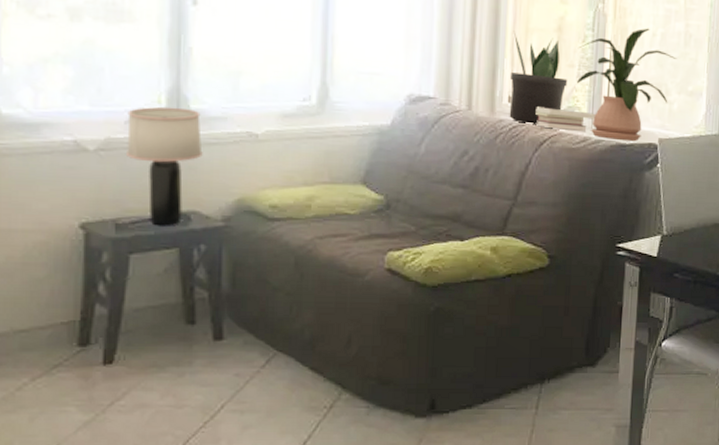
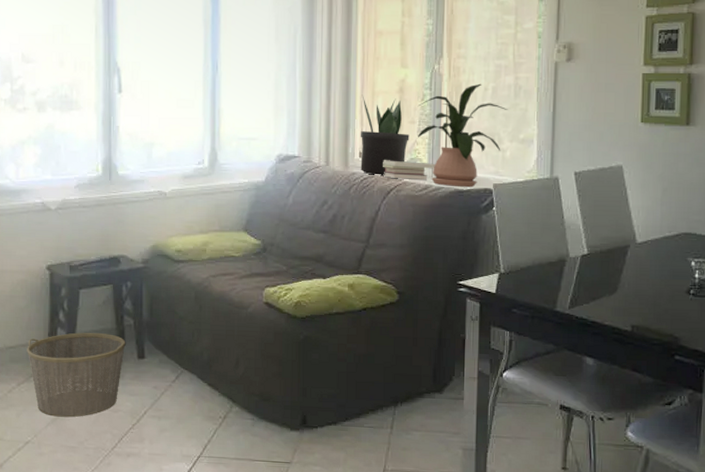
basket: none [47,308,197,419] -> present [27,332,126,417]
table lamp: present [127,106,203,225] -> none [76,173,128,266]

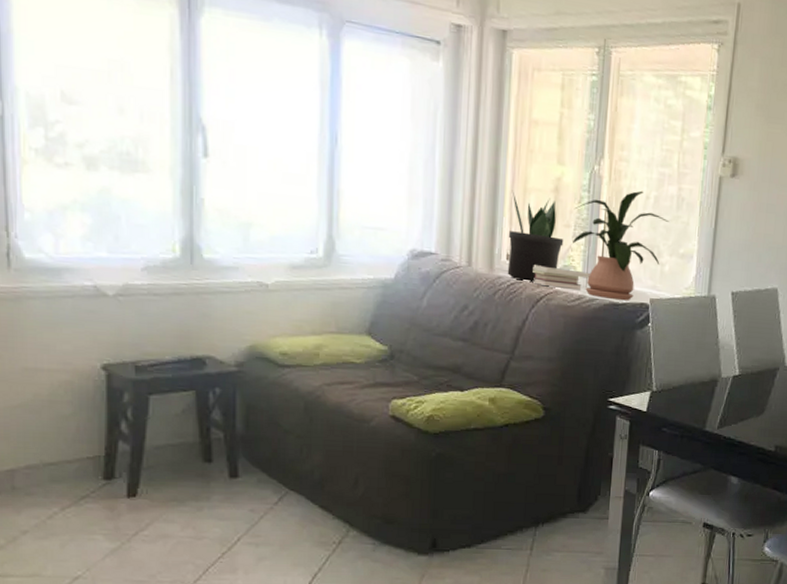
basket: present [27,332,126,417] -> none [74,446,213,547]

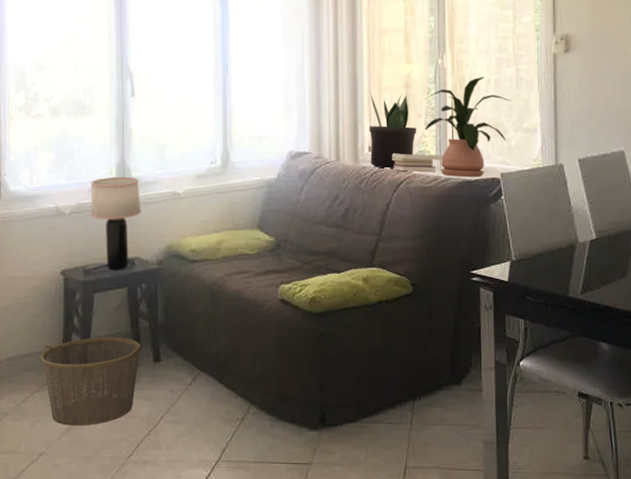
basket: none [74,446,213,547] -> present [41,336,141,426]
table lamp: none [144,255,216,369] -> present [90,176,142,269]

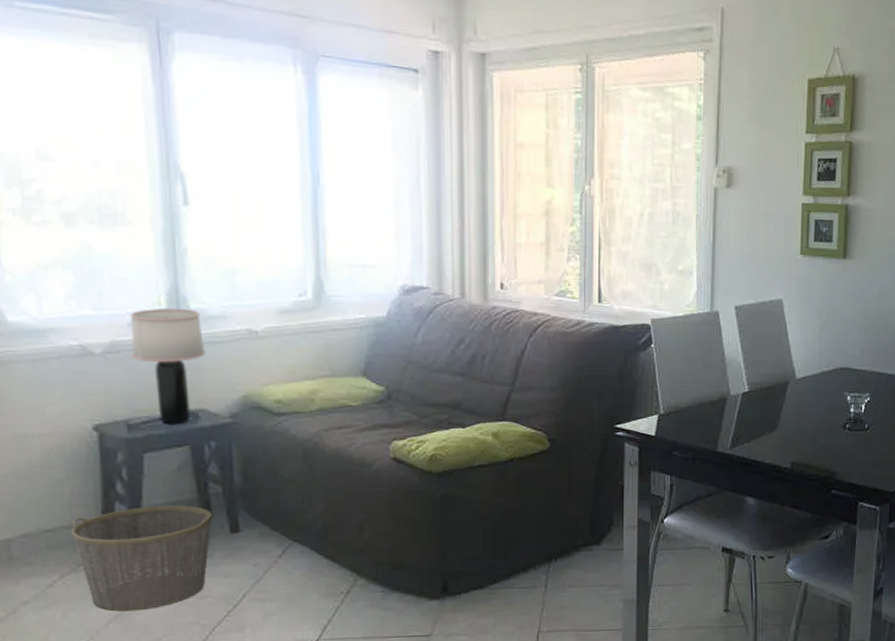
planter: present [368,92,417,169] -> none [500,218,558,310]
books: present [392,153,443,173] -> none [528,292,588,316]
house plant: present [424,76,511,178] -> none [568,208,666,323]

